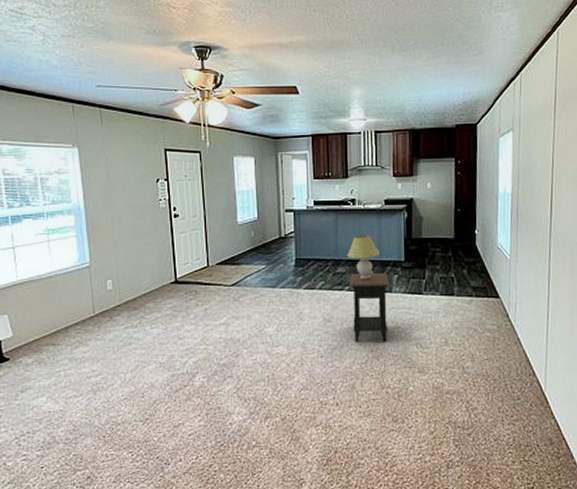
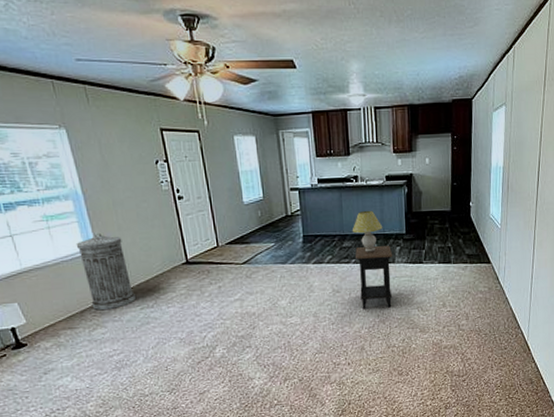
trash can: none [71,249,121,326] -> present [76,234,136,310]

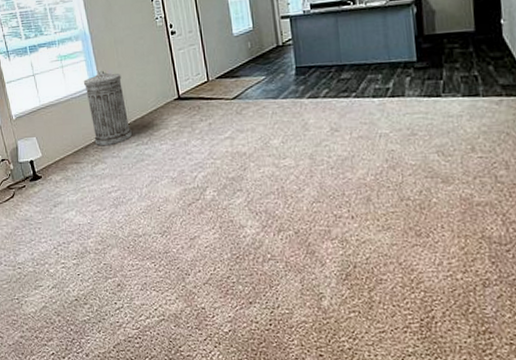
table lamp: present [352,210,383,252] -> none [350,35,388,84]
side table: present [355,246,393,310] -> none [355,76,404,152]

